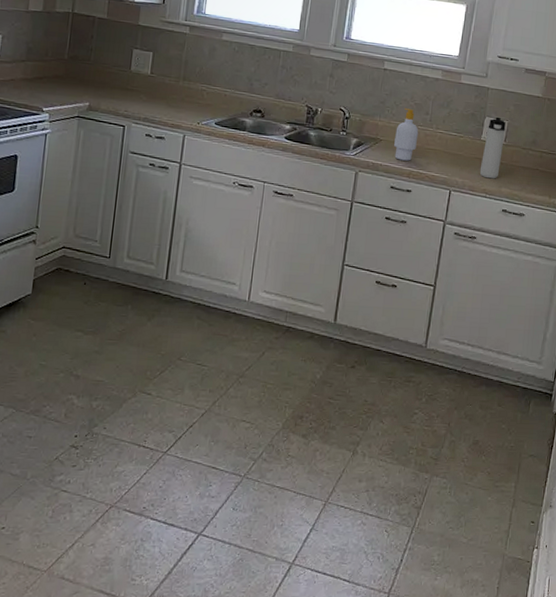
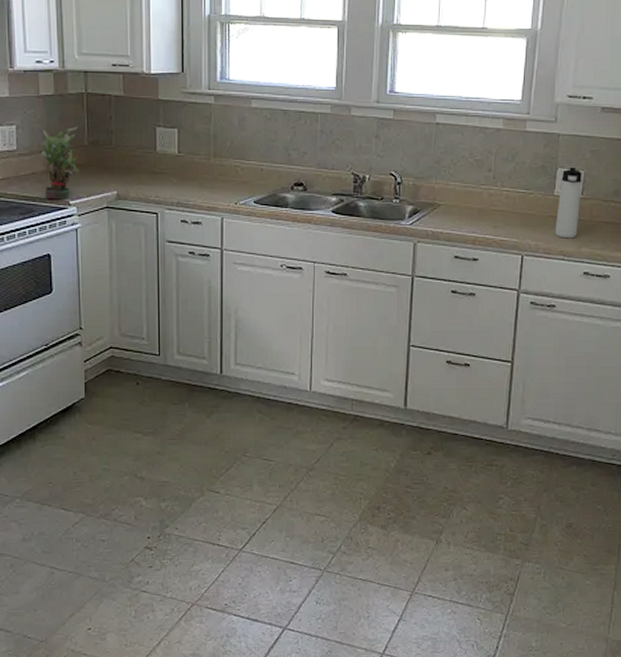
potted plant: none [20,41,60,106] -> present [40,126,81,200]
soap bottle: present [394,107,419,161] -> none [455,165,482,226]

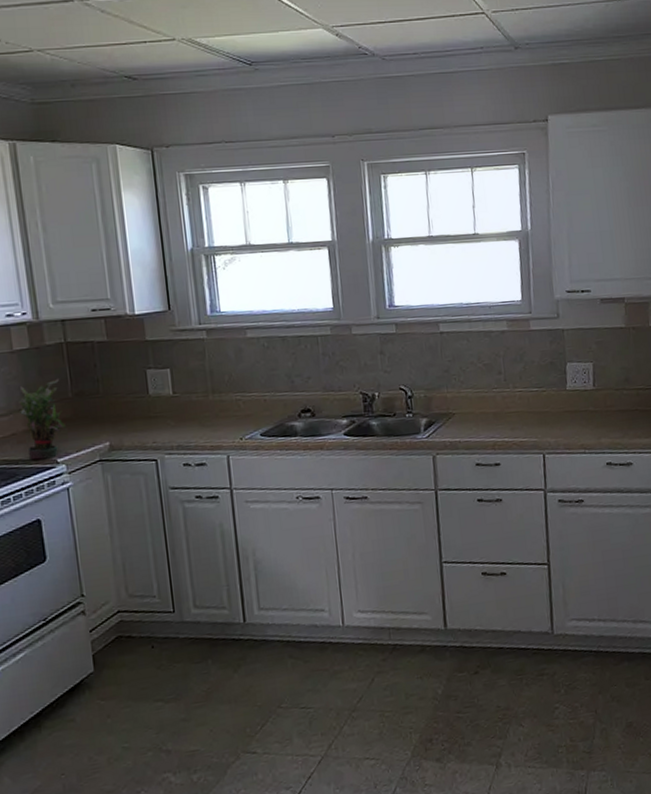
thermos bottle: present [554,167,582,239] -> none [571,359,595,432]

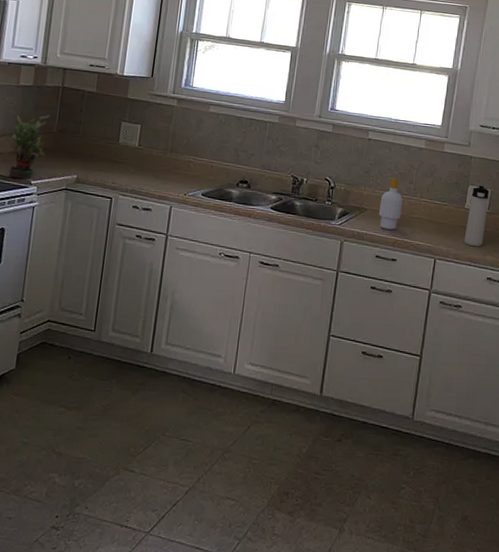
soap bottle: none [468,371,496,432] -> present [379,177,403,230]
thermos bottle: none [571,359,595,432] -> present [464,185,489,247]

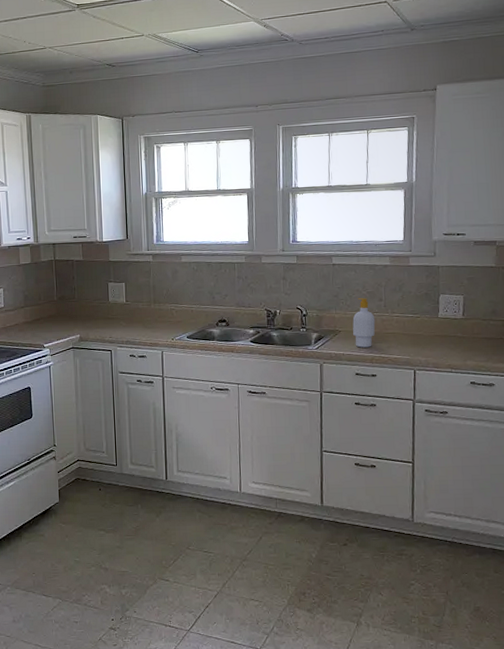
potted plant: present [8,114,49,179] -> none [21,286,52,344]
thermos bottle: present [464,185,489,247] -> none [441,292,463,354]

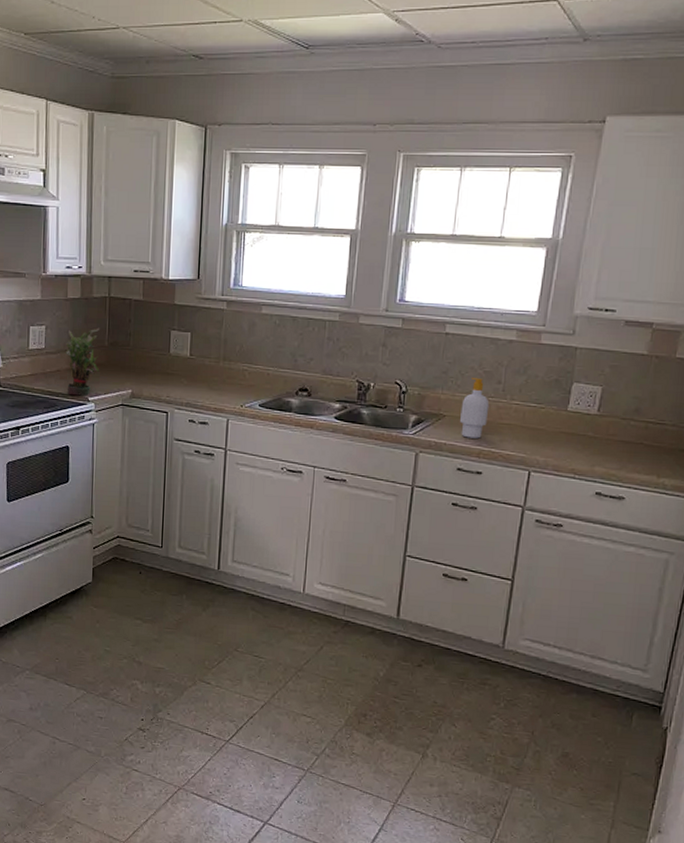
potted plant: none [21,286,52,344] -> present [65,328,100,396]

